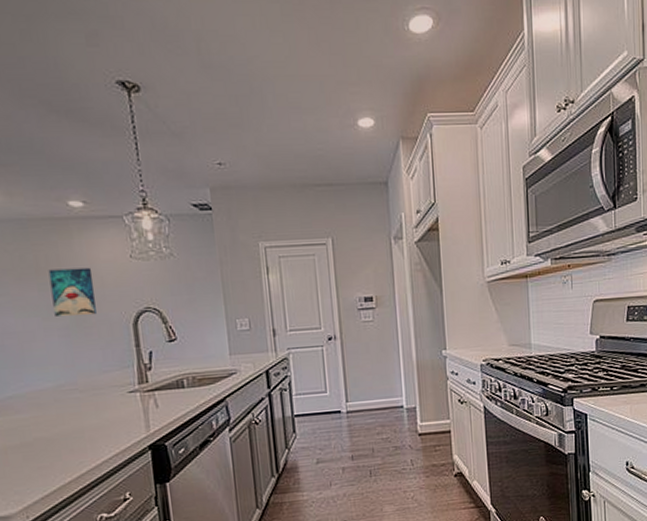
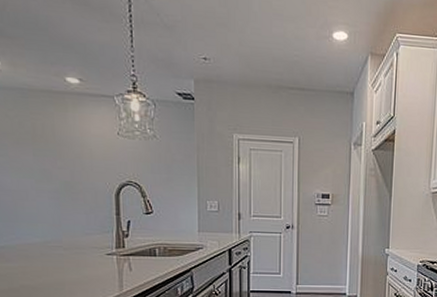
wall art: present [48,267,97,317] -> none [44,137,84,183]

